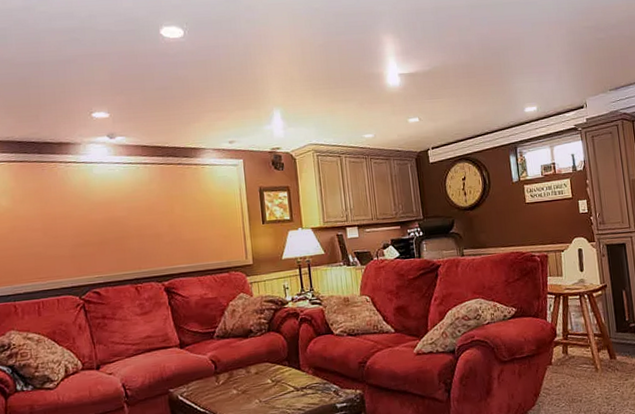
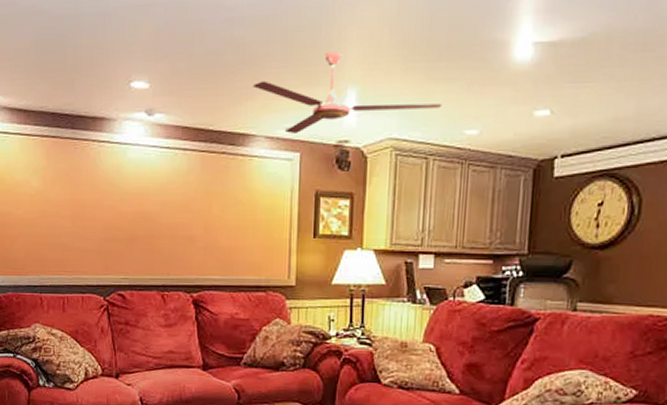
ceiling fan: none [198,84,345,145] -> present [252,51,443,133]

